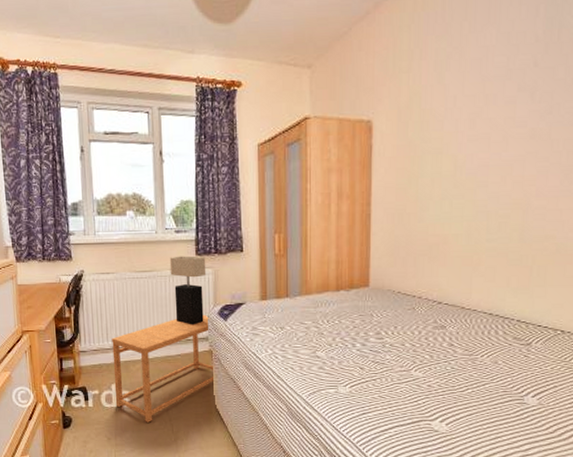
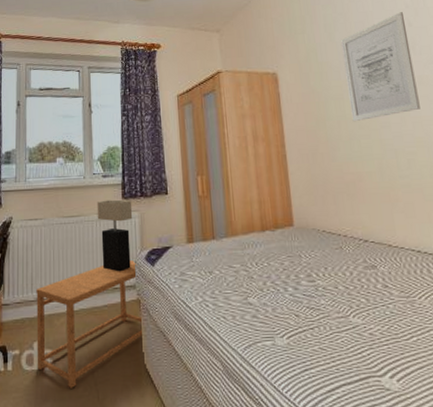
wall art: none [448,47,531,180] -> present [340,12,421,122]

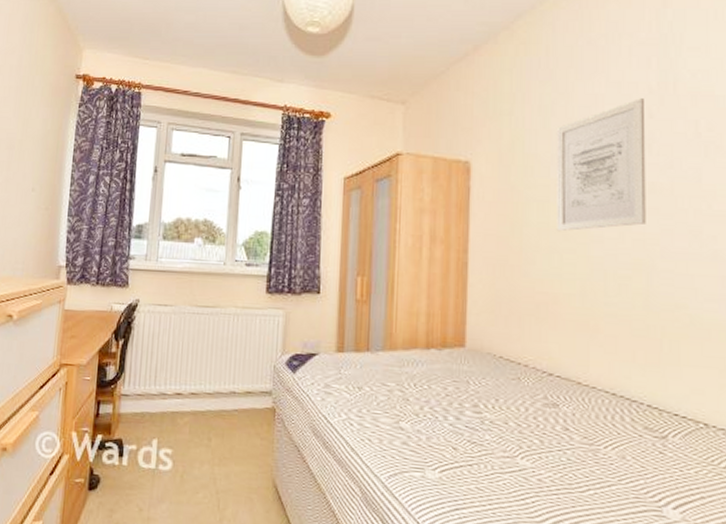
side table: present [36,260,144,388] -> none [154,364,277,493]
table lamp: present [96,199,133,272] -> none [235,292,277,375]

